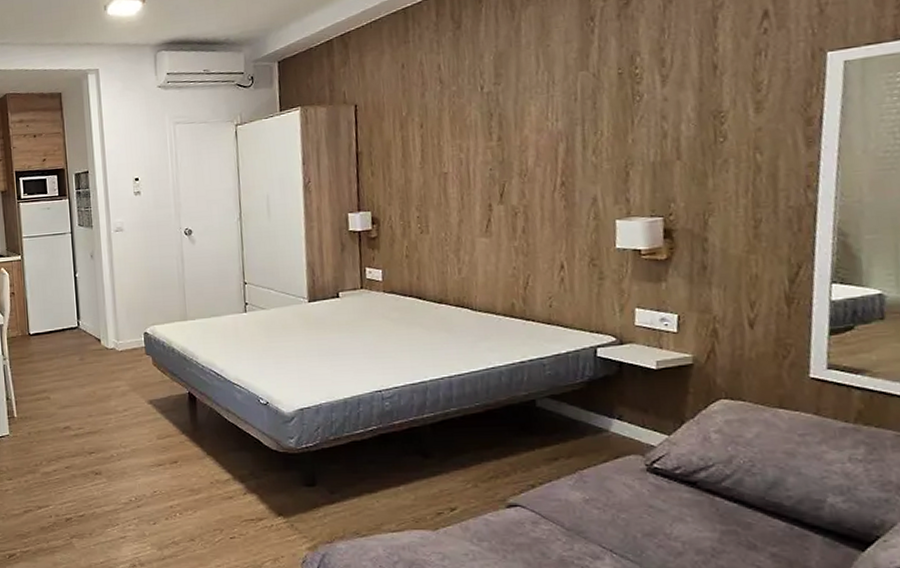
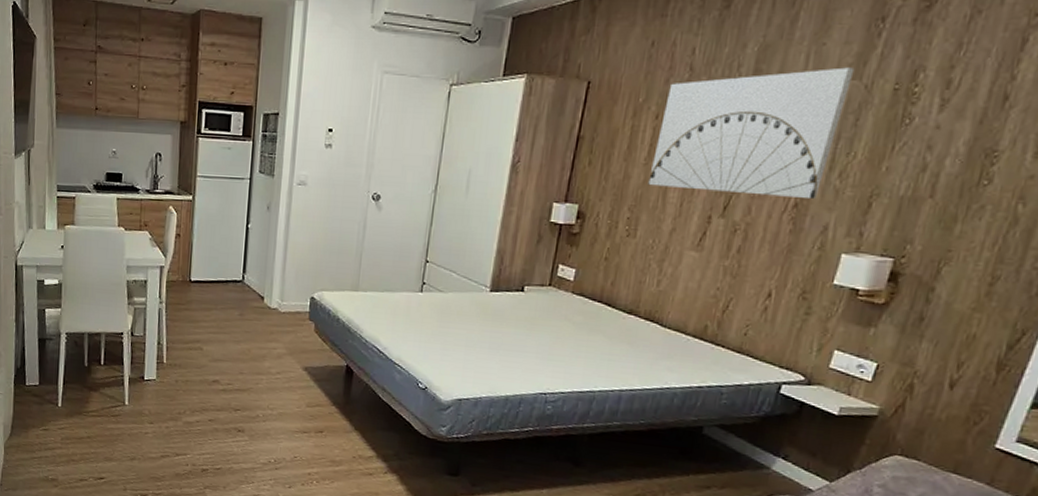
wall art: none [426,61,581,186] -> present [648,67,855,200]

